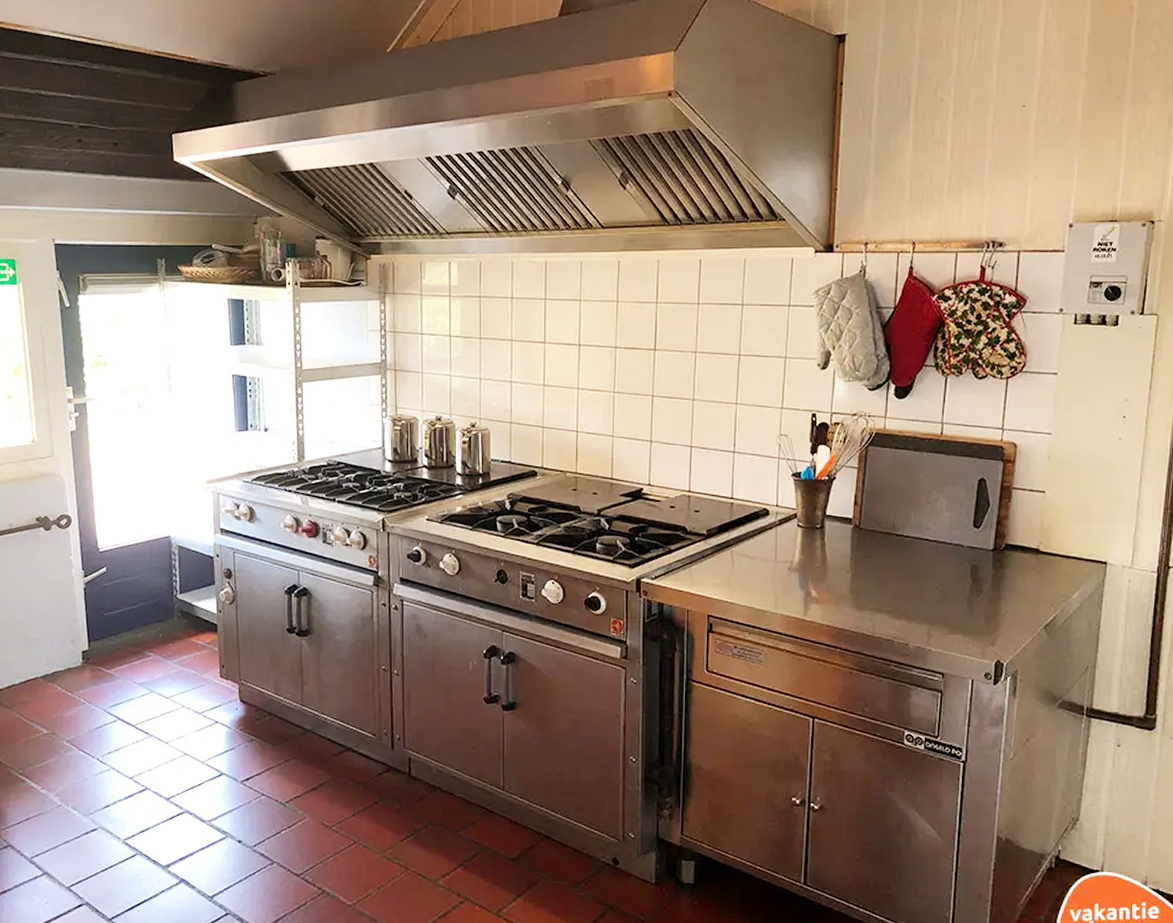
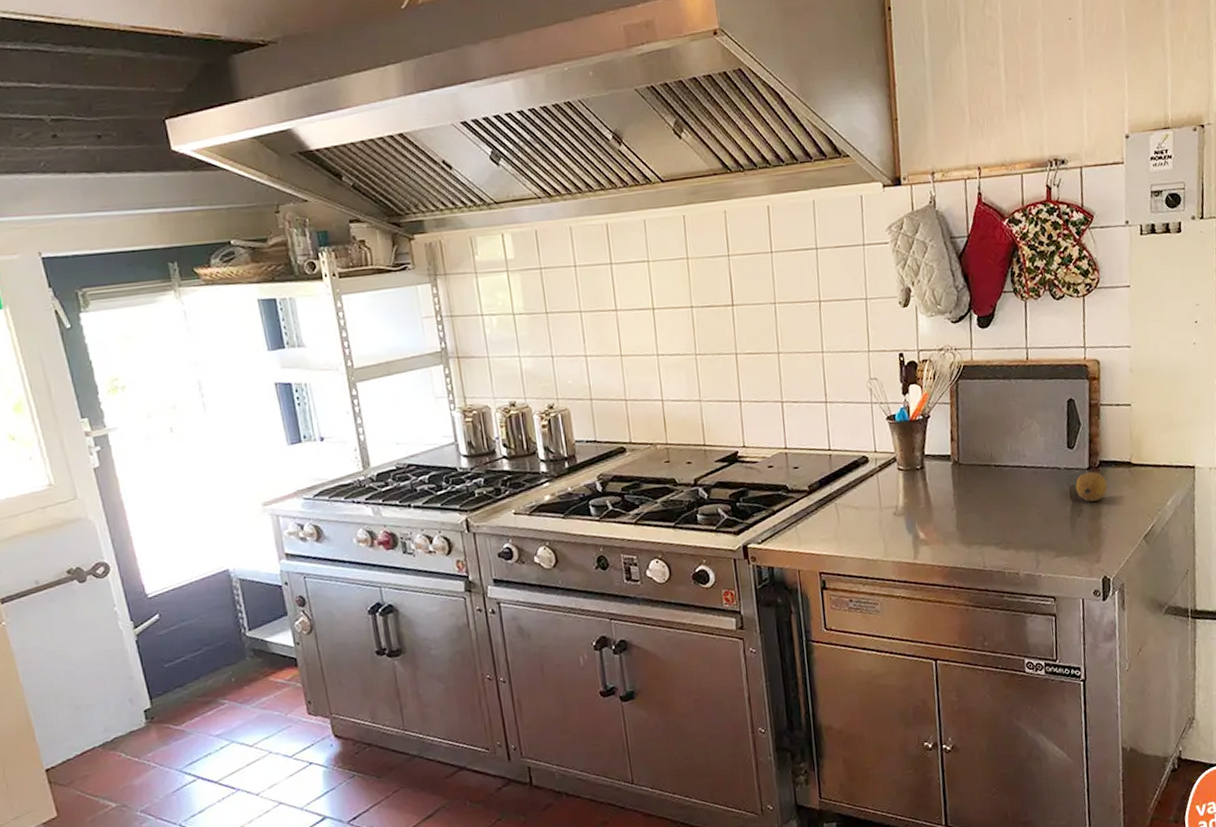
fruit: none [977,553,1011,583] -> present [1075,471,1107,502]

